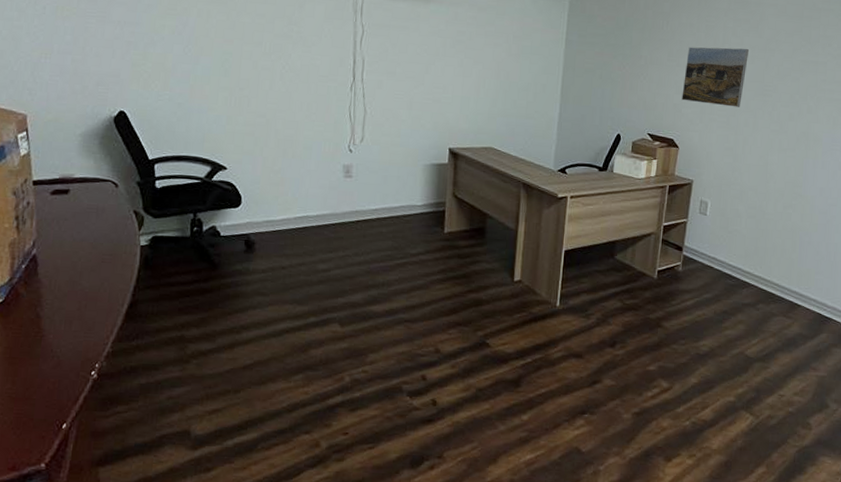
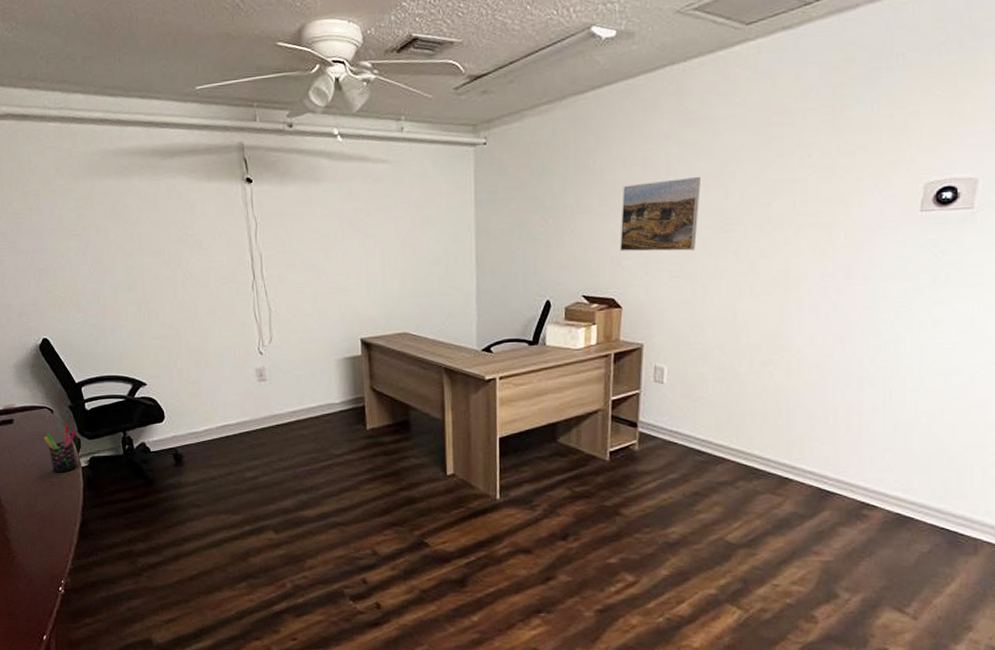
pen holder: none [101,201,143,250] -> present [43,425,78,473]

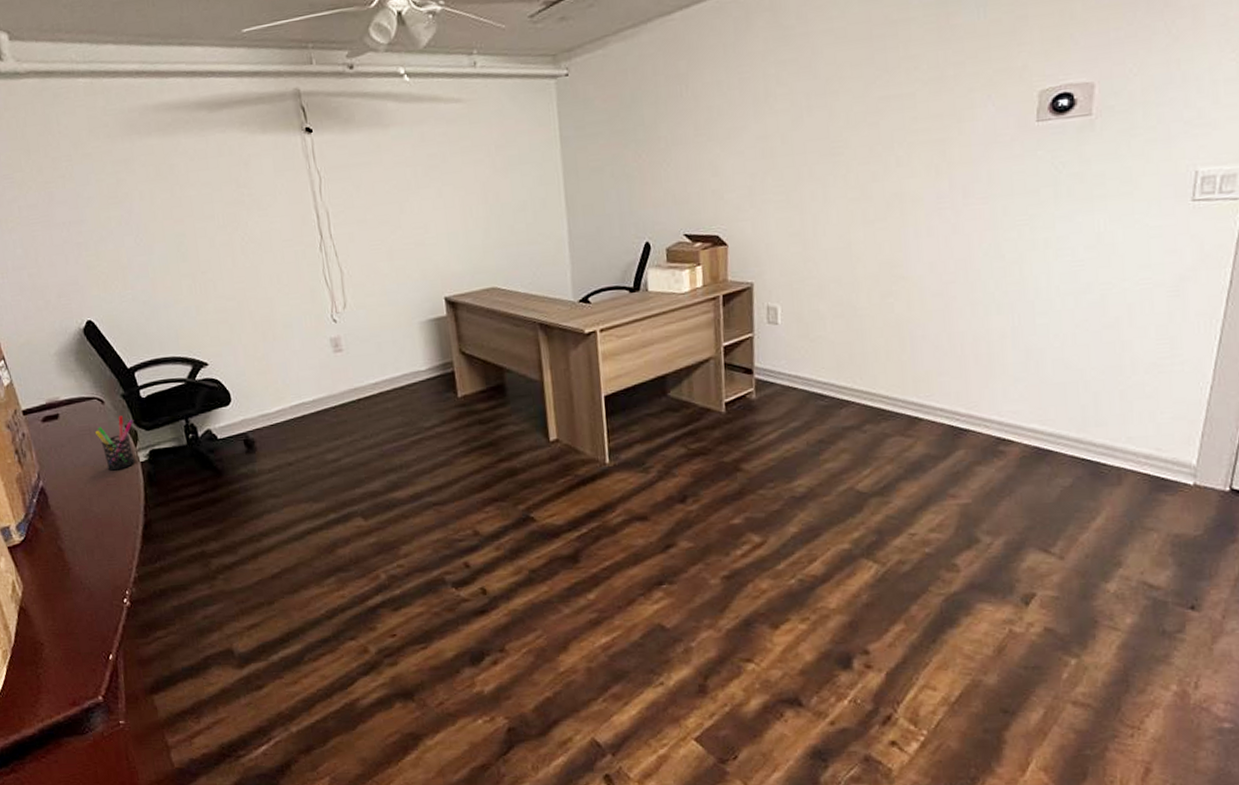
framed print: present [620,176,701,252] -> none [719,97,803,184]

